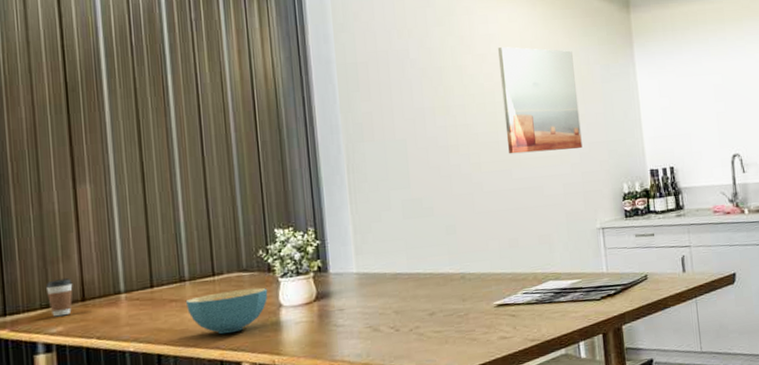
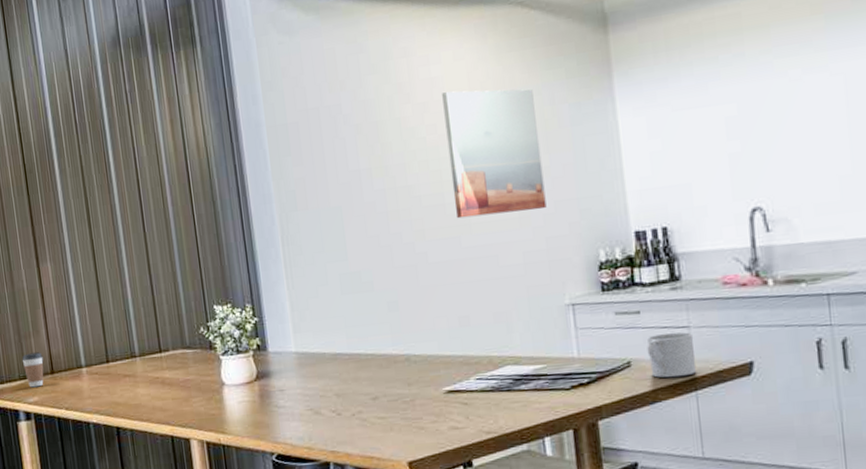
cereal bowl: present [185,287,268,335] -> none [137,365,211,411]
mug: none [659,250,695,288] -> present [647,332,696,378]

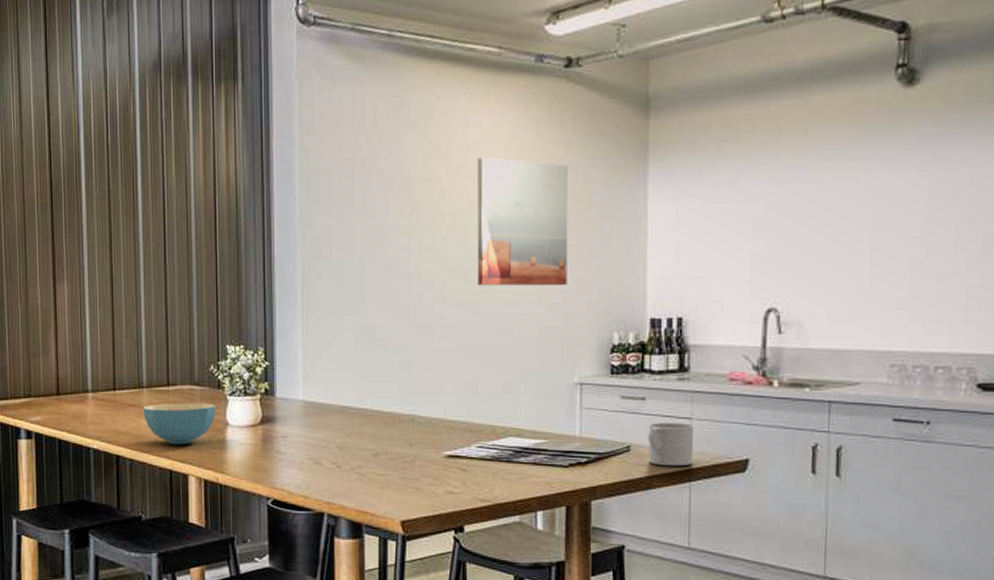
coffee cup: present [22,352,44,388] -> none [28,372,50,407]
cereal bowl: none [137,365,211,411] -> present [142,403,217,445]

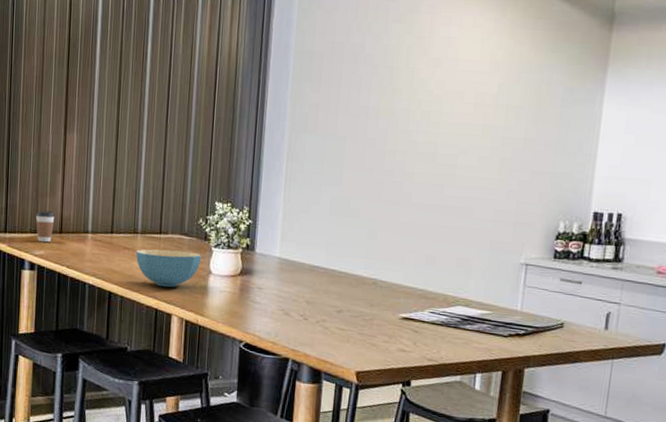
coffee cup: none [28,372,50,407] -> present [35,211,55,243]
wall art: present [477,158,569,286] -> none [445,53,536,176]
mug: present [648,423,694,467] -> none [578,304,621,345]

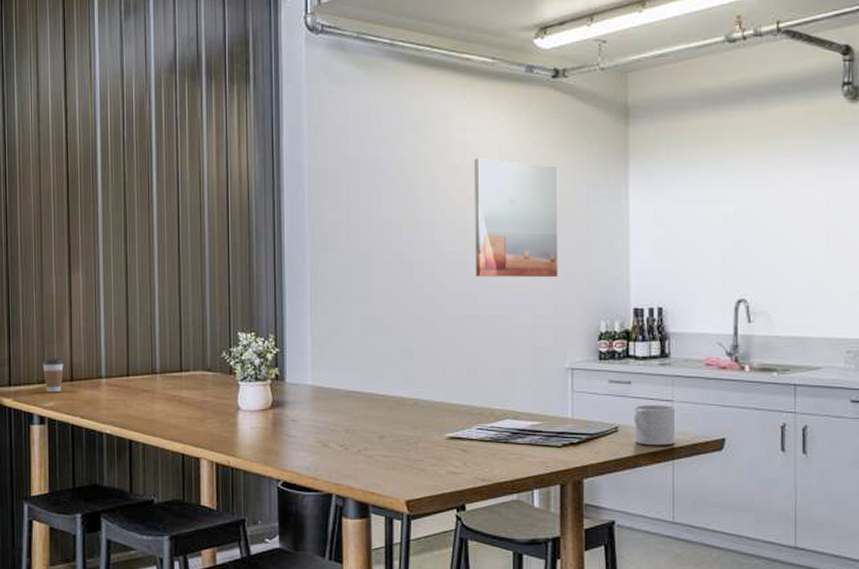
cereal bowl: present [135,249,202,288] -> none [155,388,228,429]
wall art: none [445,53,536,176] -> present [474,158,558,278]
mug: none [578,304,621,345] -> present [634,405,676,446]

